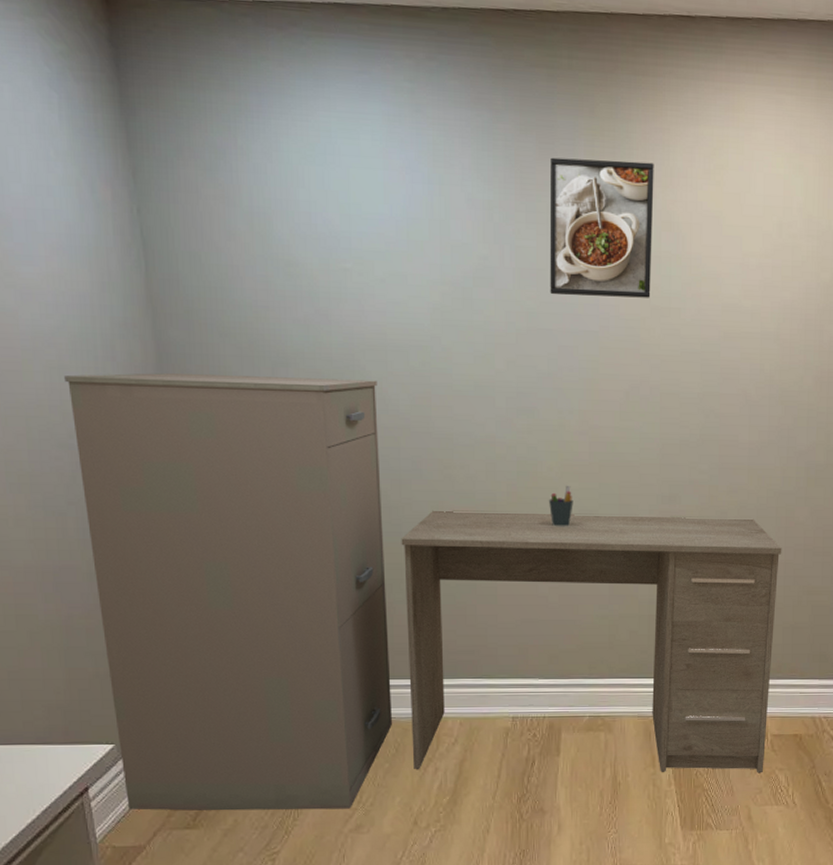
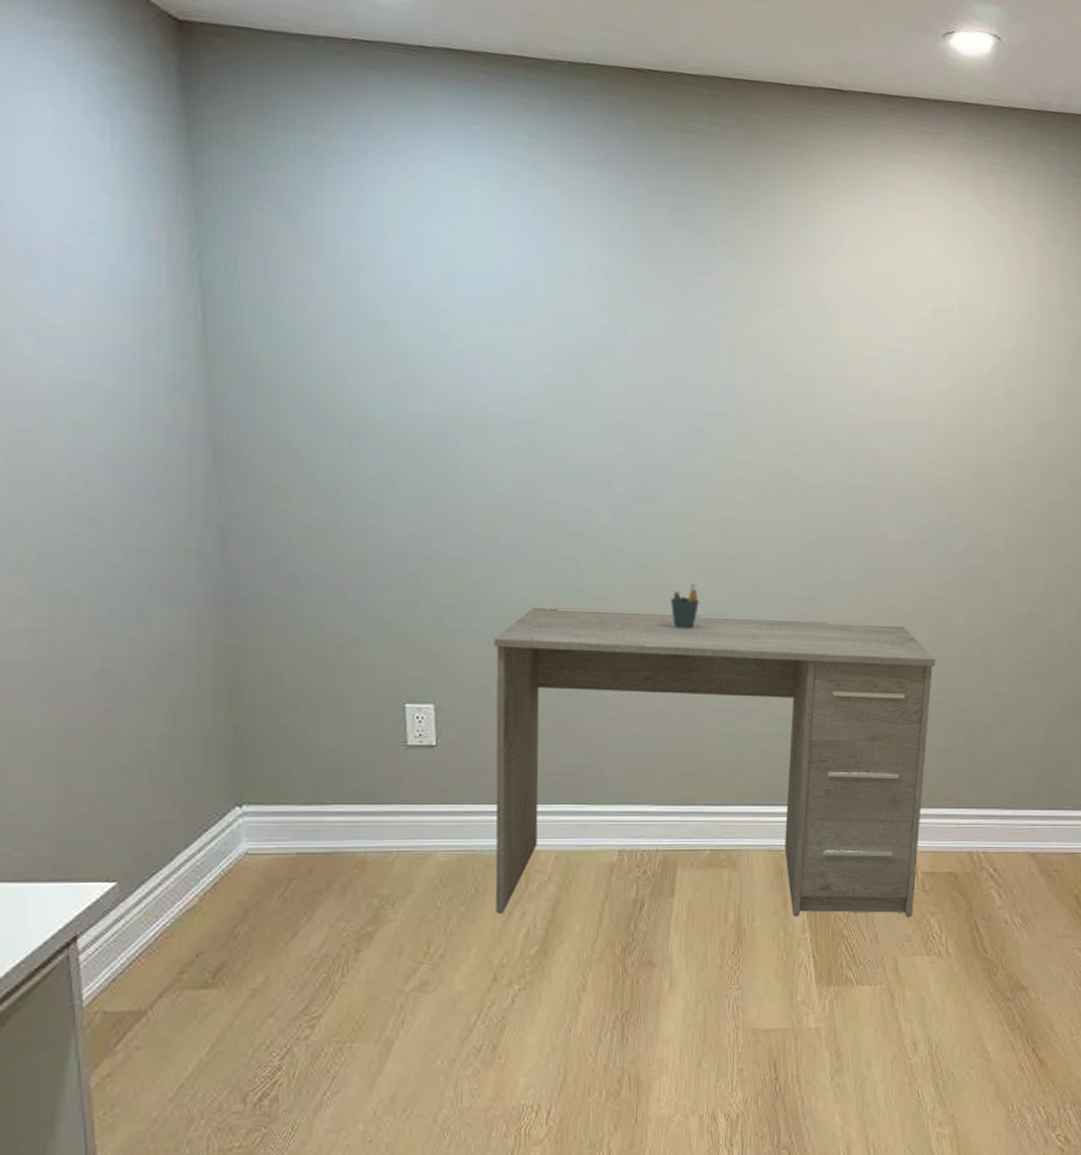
filing cabinet: present [64,373,392,811] -> none [90,437,474,966]
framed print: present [549,157,654,298] -> none [679,225,800,381]

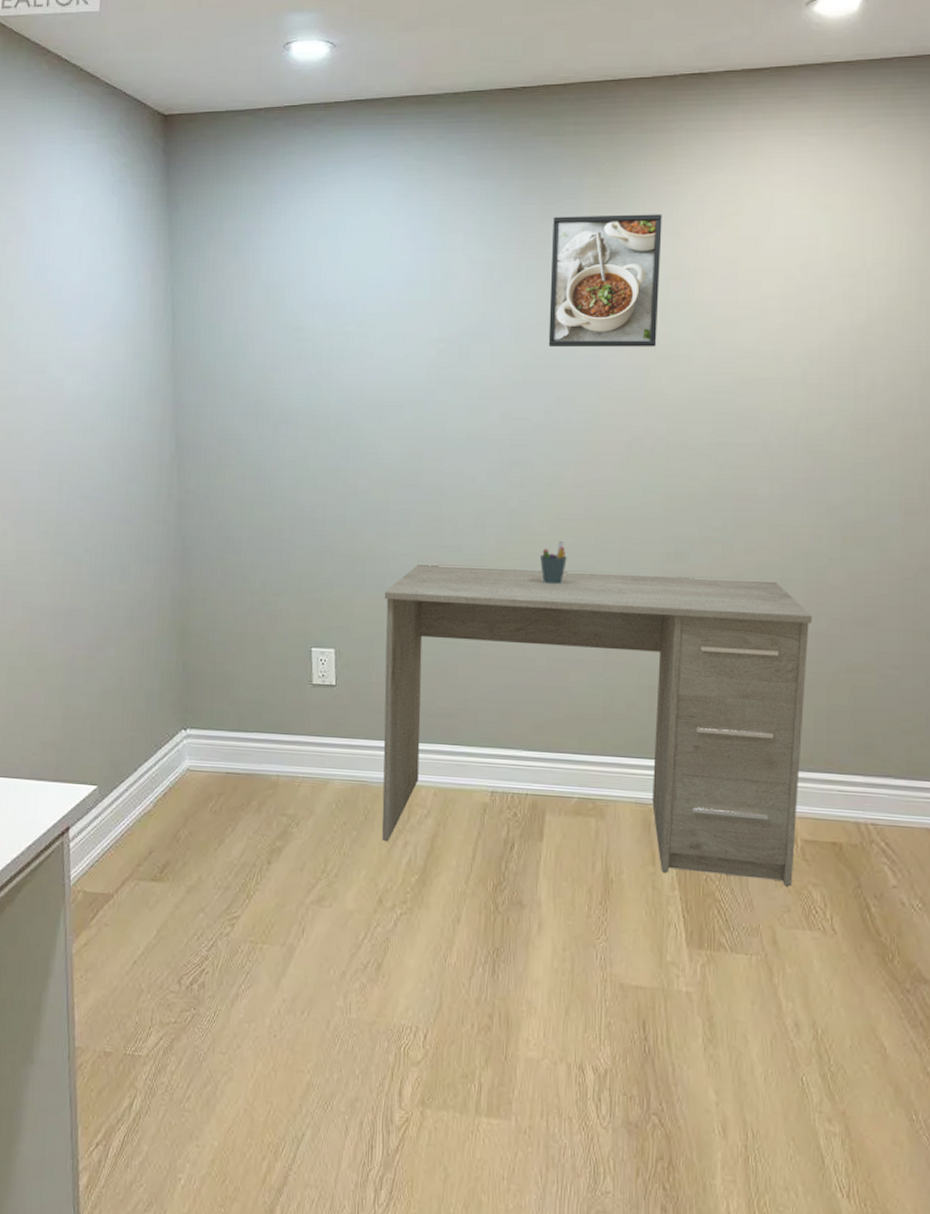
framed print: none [679,225,800,381] -> present [548,214,662,348]

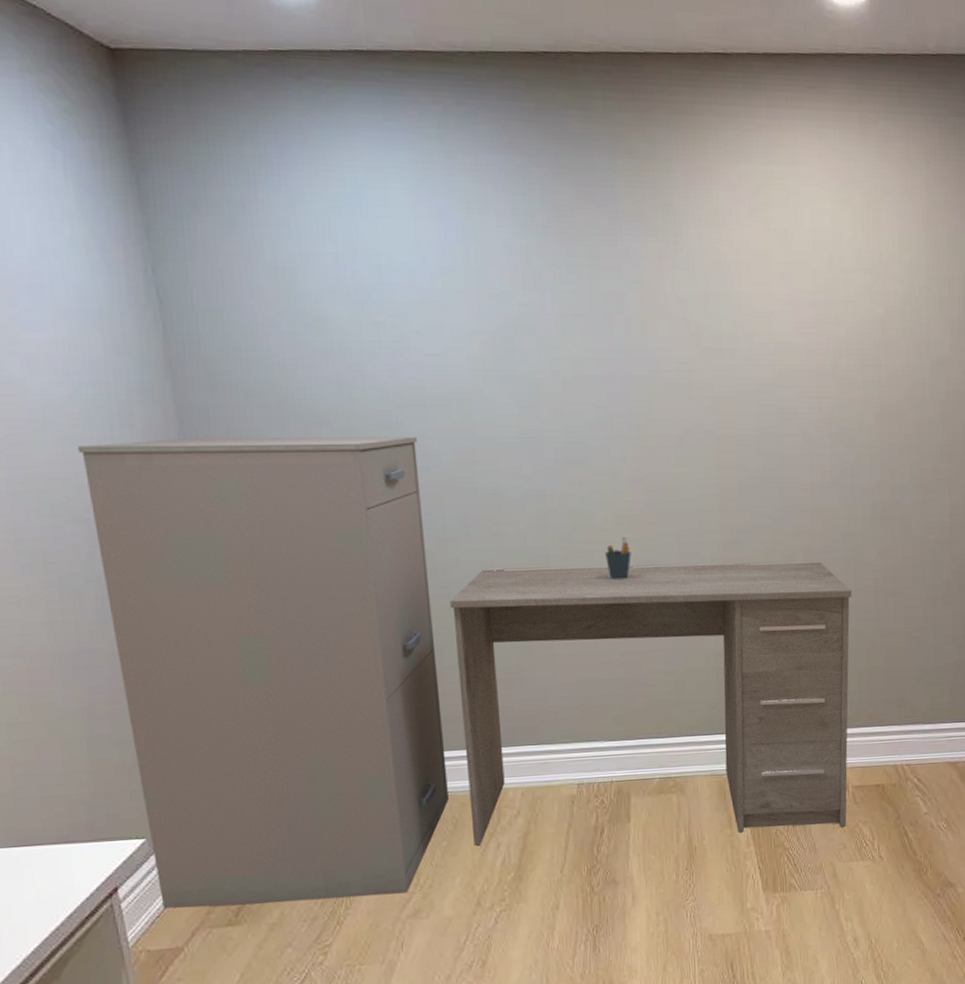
filing cabinet: none [95,431,371,878] -> present [78,436,449,909]
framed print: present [548,214,662,348] -> none [589,200,701,340]

